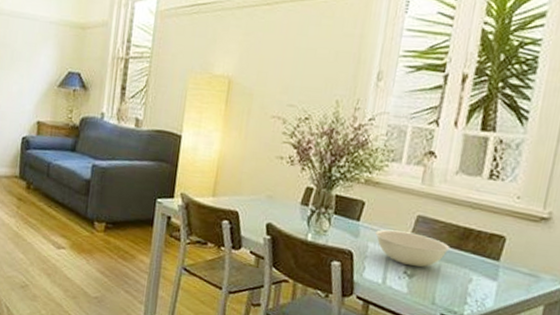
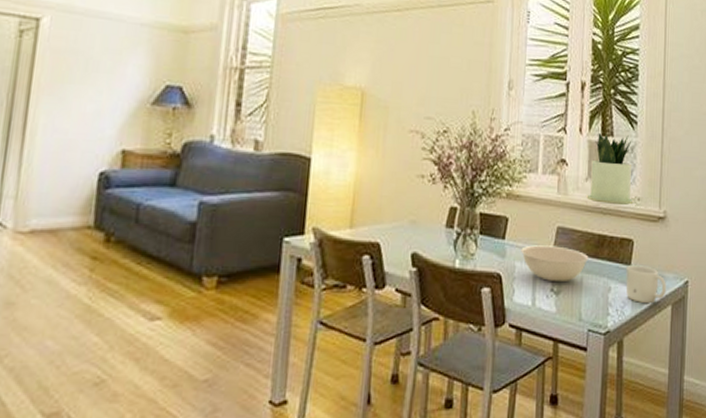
planter: none [453,127,519,202] -> present [585,133,635,206]
mug: none [490,260,541,301] -> present [626,265,666,304]

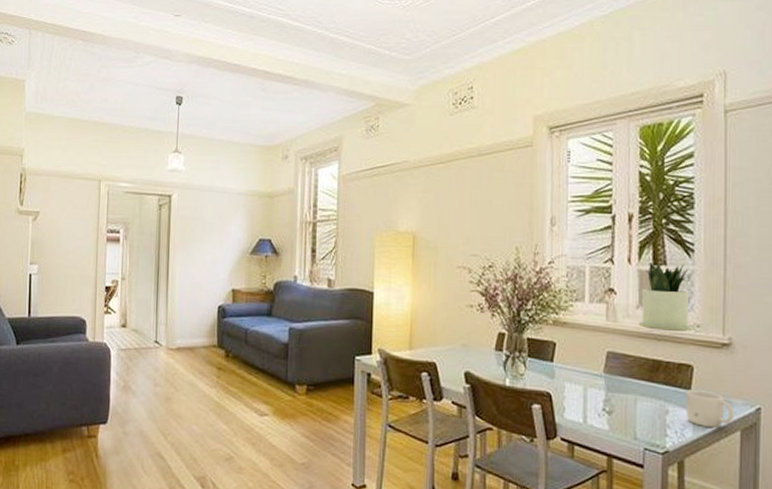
bowl: present [521,245,589,283] -> none [570,368,643,403]

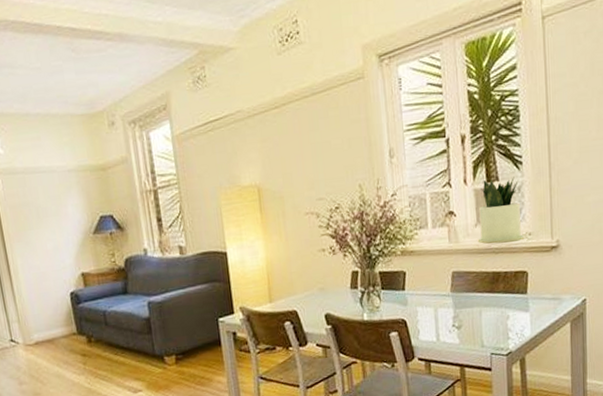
mug: present [685,390,733,428] -> none [523,292,564,325]

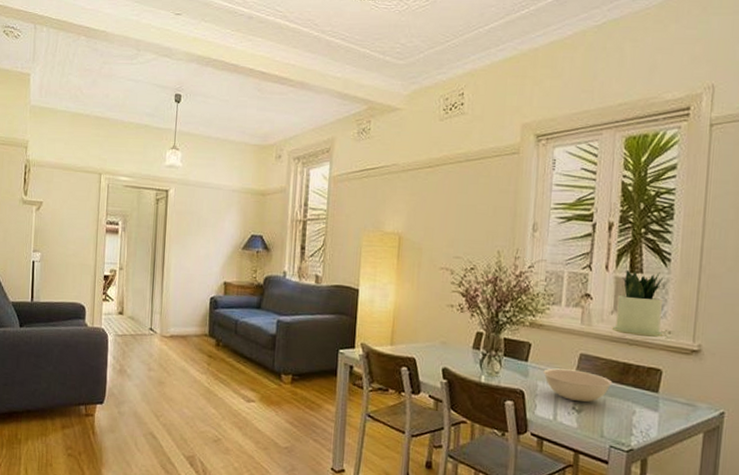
bowl: none [421,288,485,319] -> present [543,368,613,403]

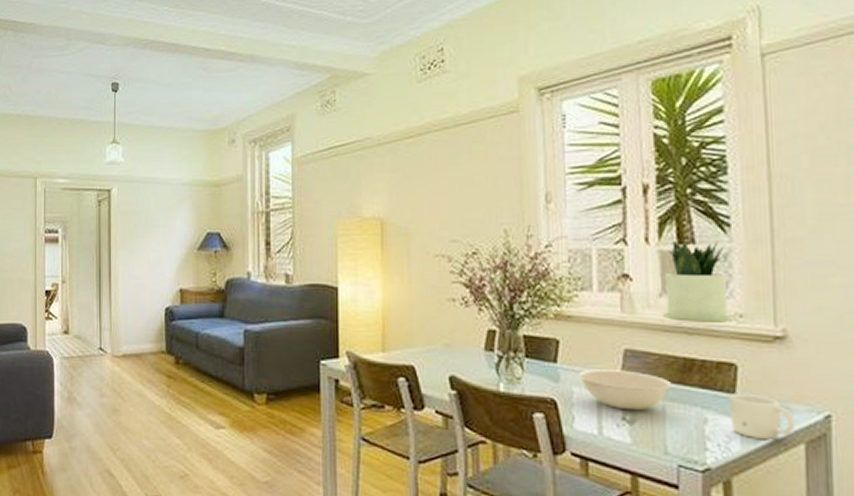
mug: none [652,392,698,430] -> present [729,394,794,441]

